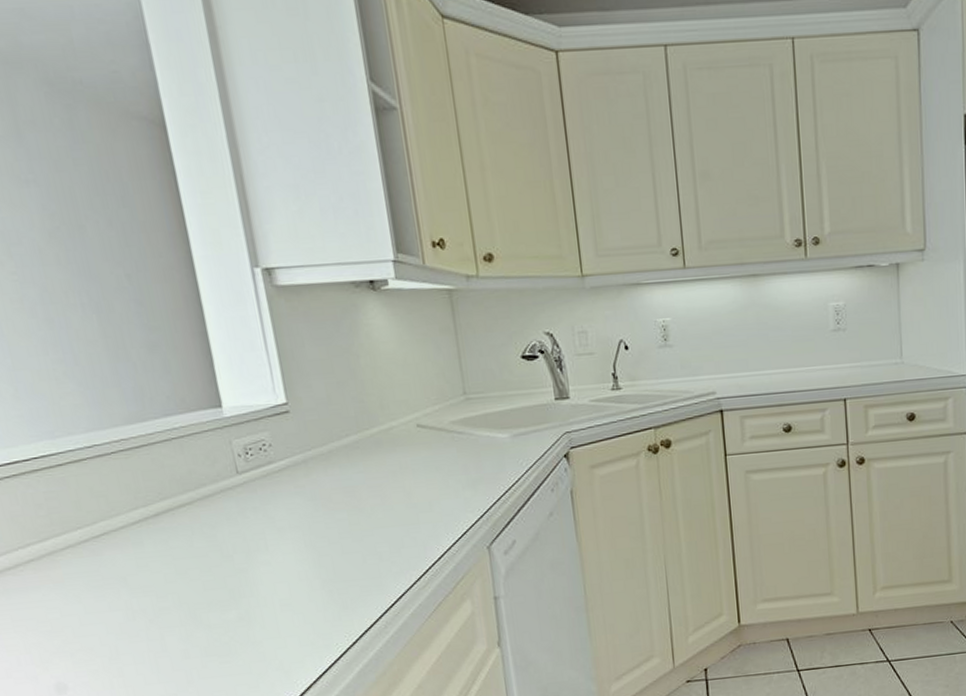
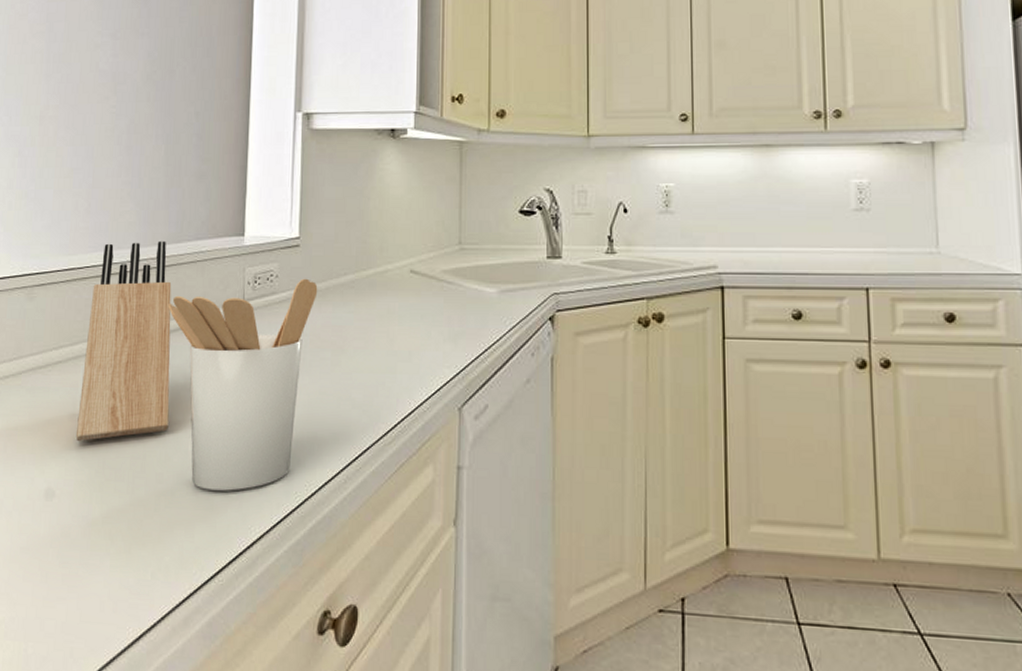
knife block: none [49,421,183,634] -> present [76,240,172,441]
utensil holder: none [148,444,326,657] -> present [168,278,318,491]

